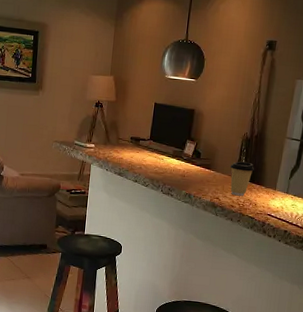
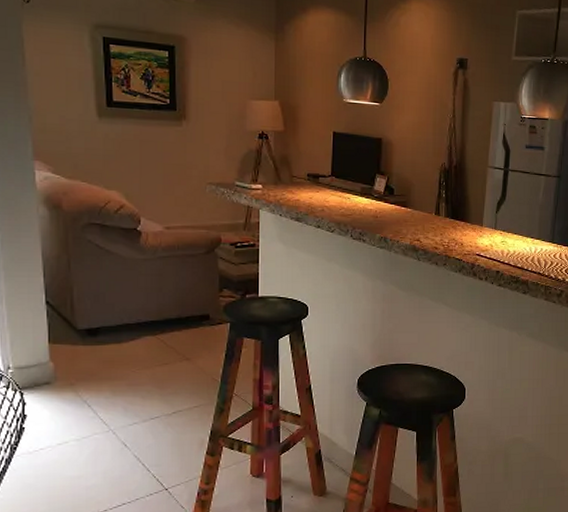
coffee cup: present [230,161,255,196] -> none [429,195,457,236]

